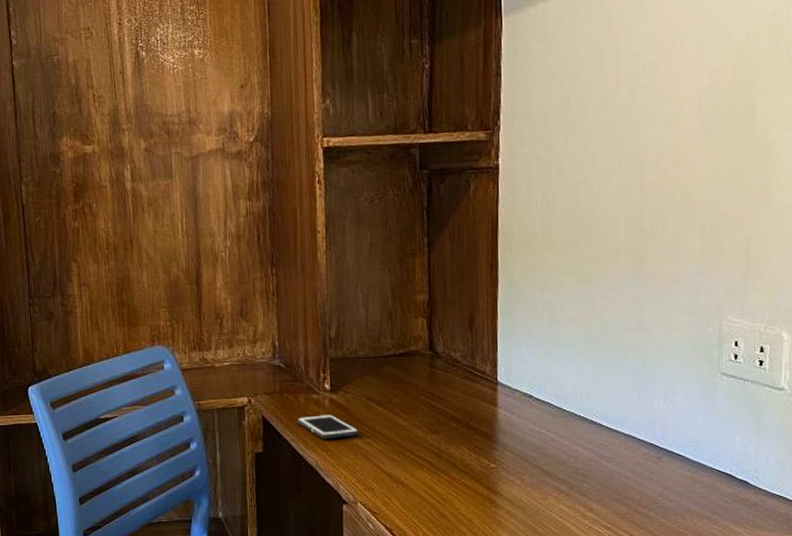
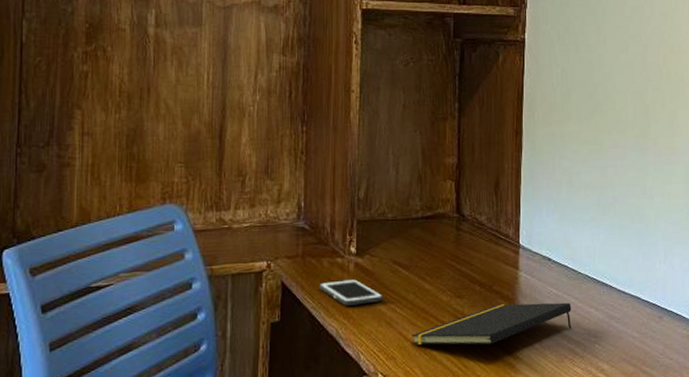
notepad: none [389,440,557,480] -> present [412,302,572,345]

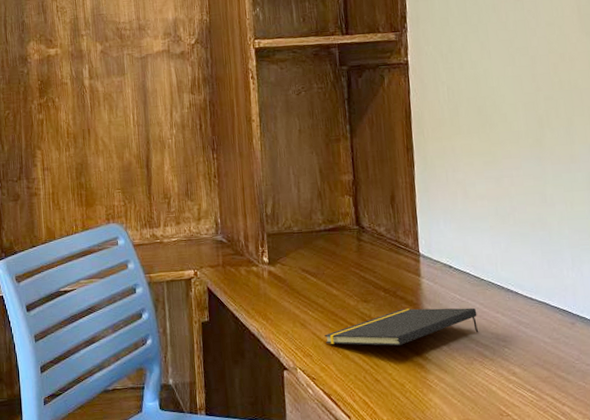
cell phone: present [319,279,383,306] -> none [239,285,296,308]

